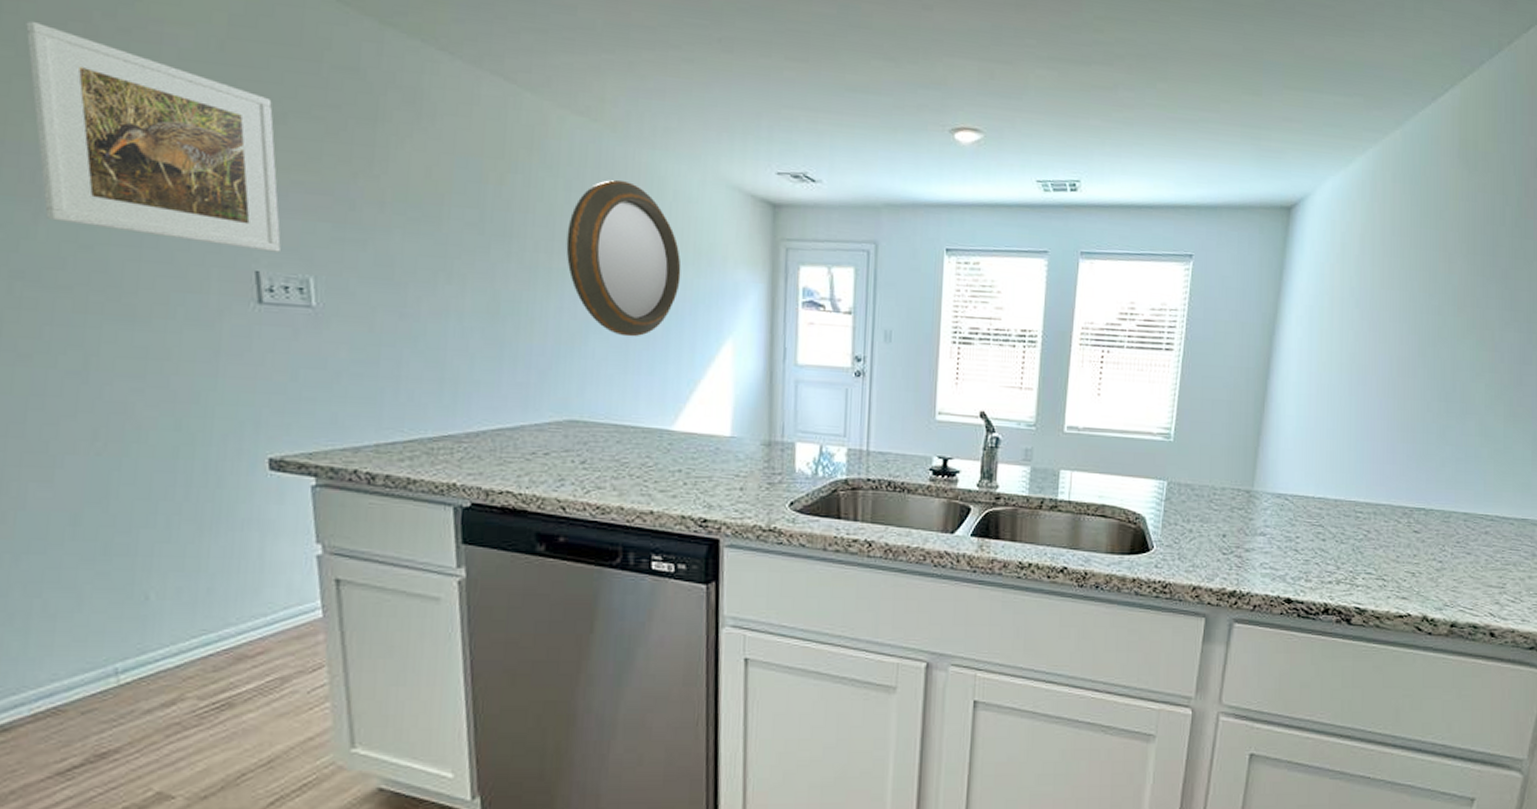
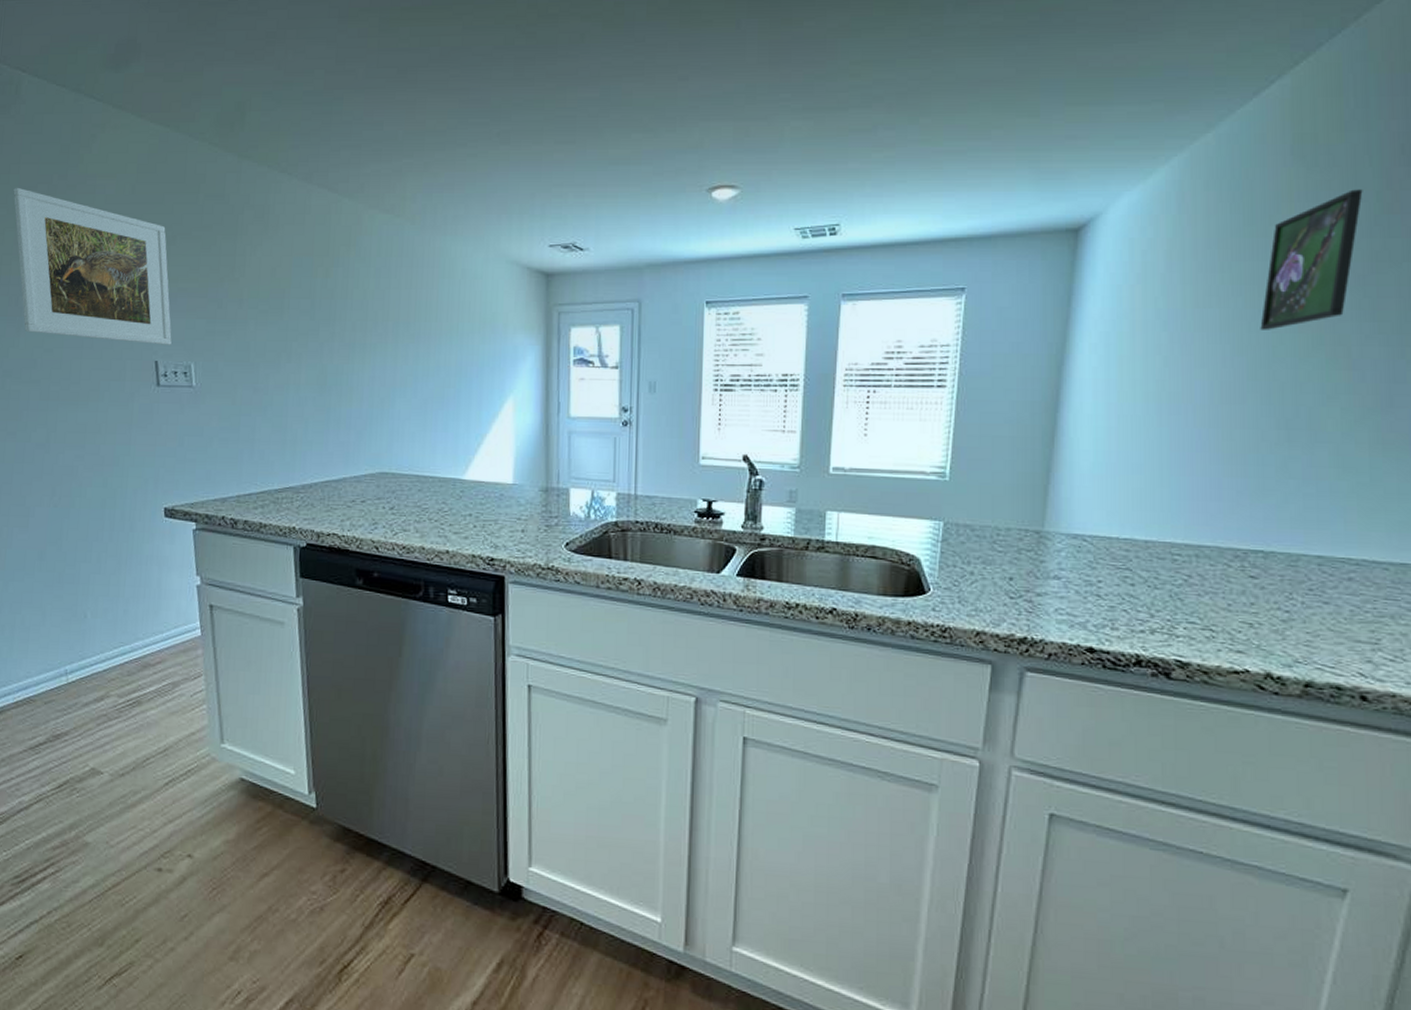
home mirror: present [566,180,681,337] -> none [376,265,469,399]
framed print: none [1429,194,1508,313] -> present [1260,189,1363,330]

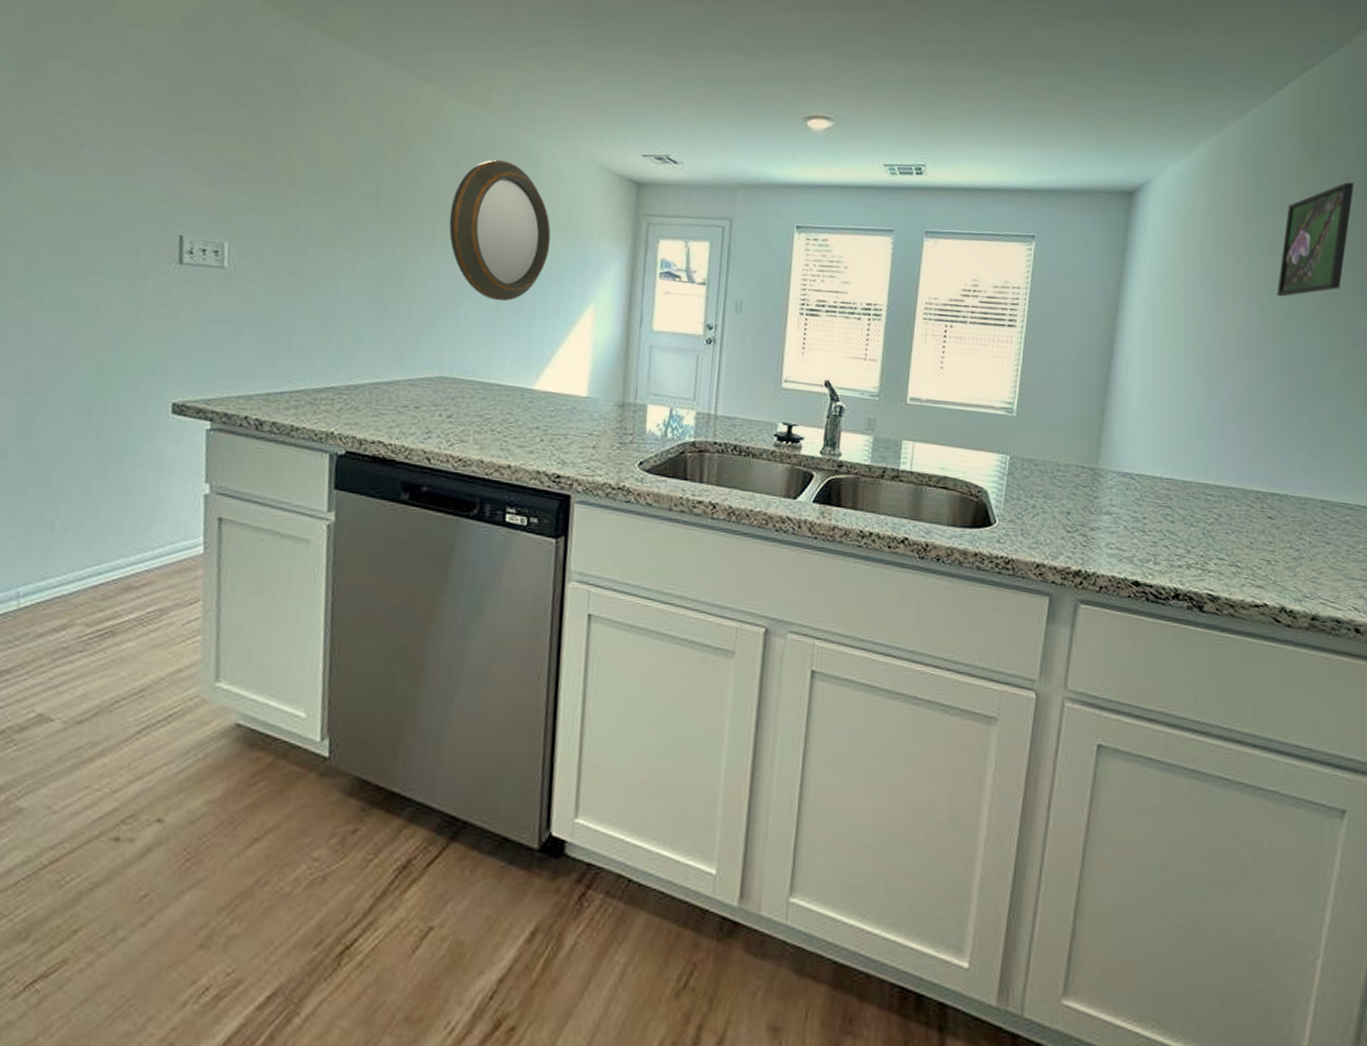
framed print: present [13,187,172,345] -> none [13,23,210,219]
home mirror: none [376,265,469,399] -> present [449,160,551,302]

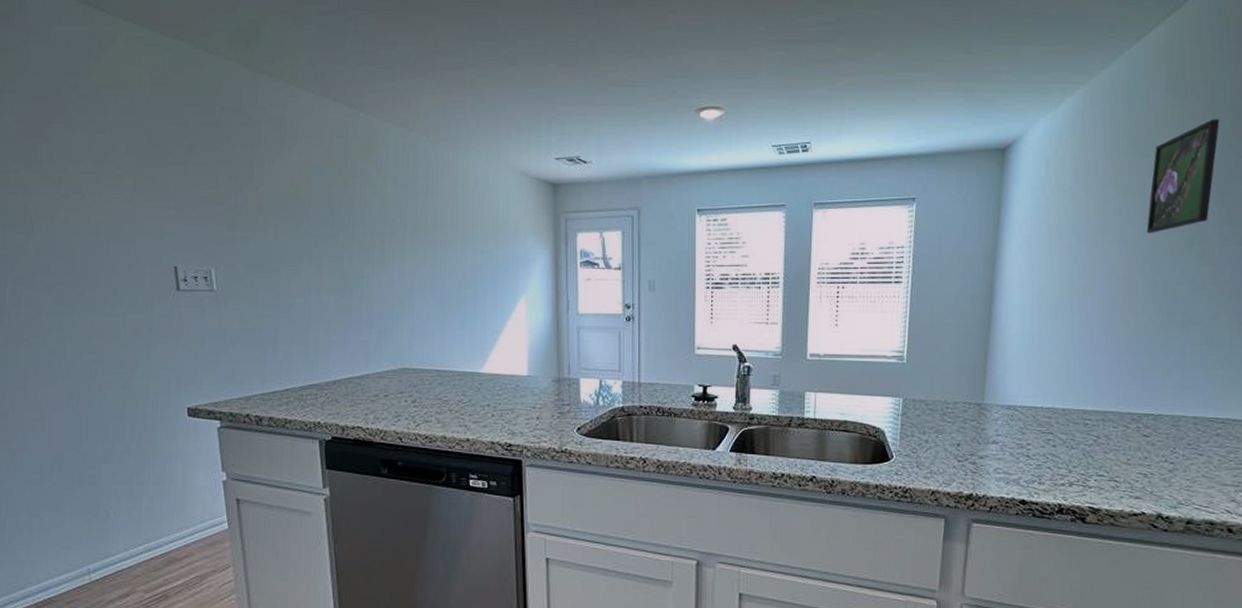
home mirror: present [449,160,551,302] -> none [395,176,483,299]

